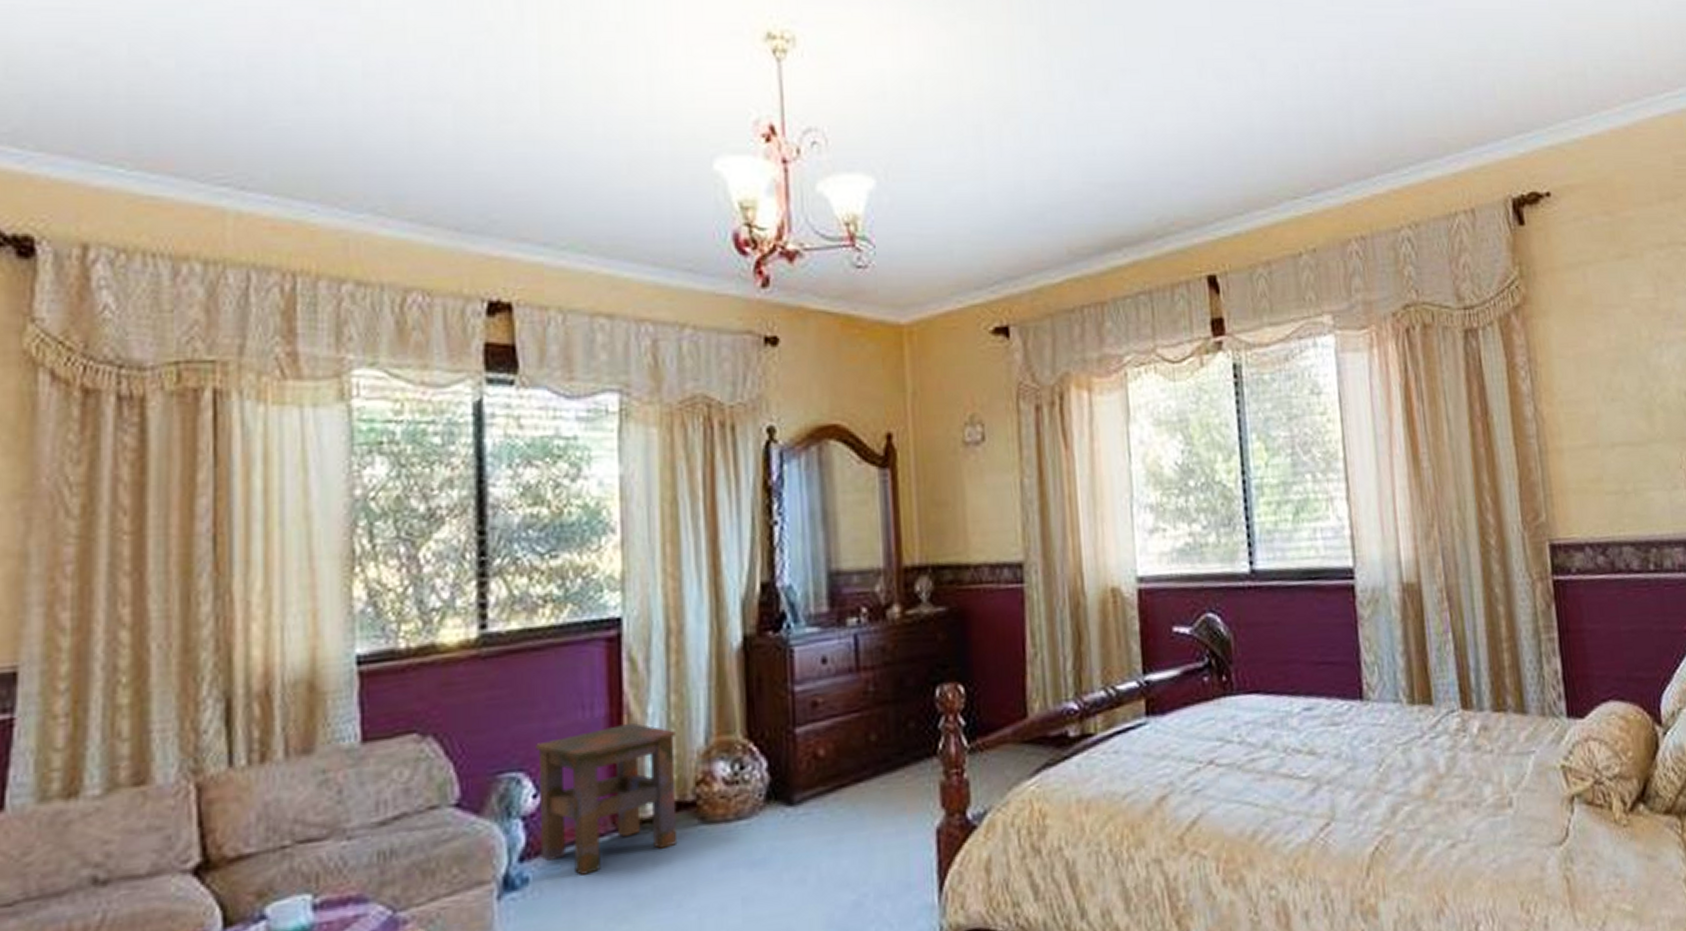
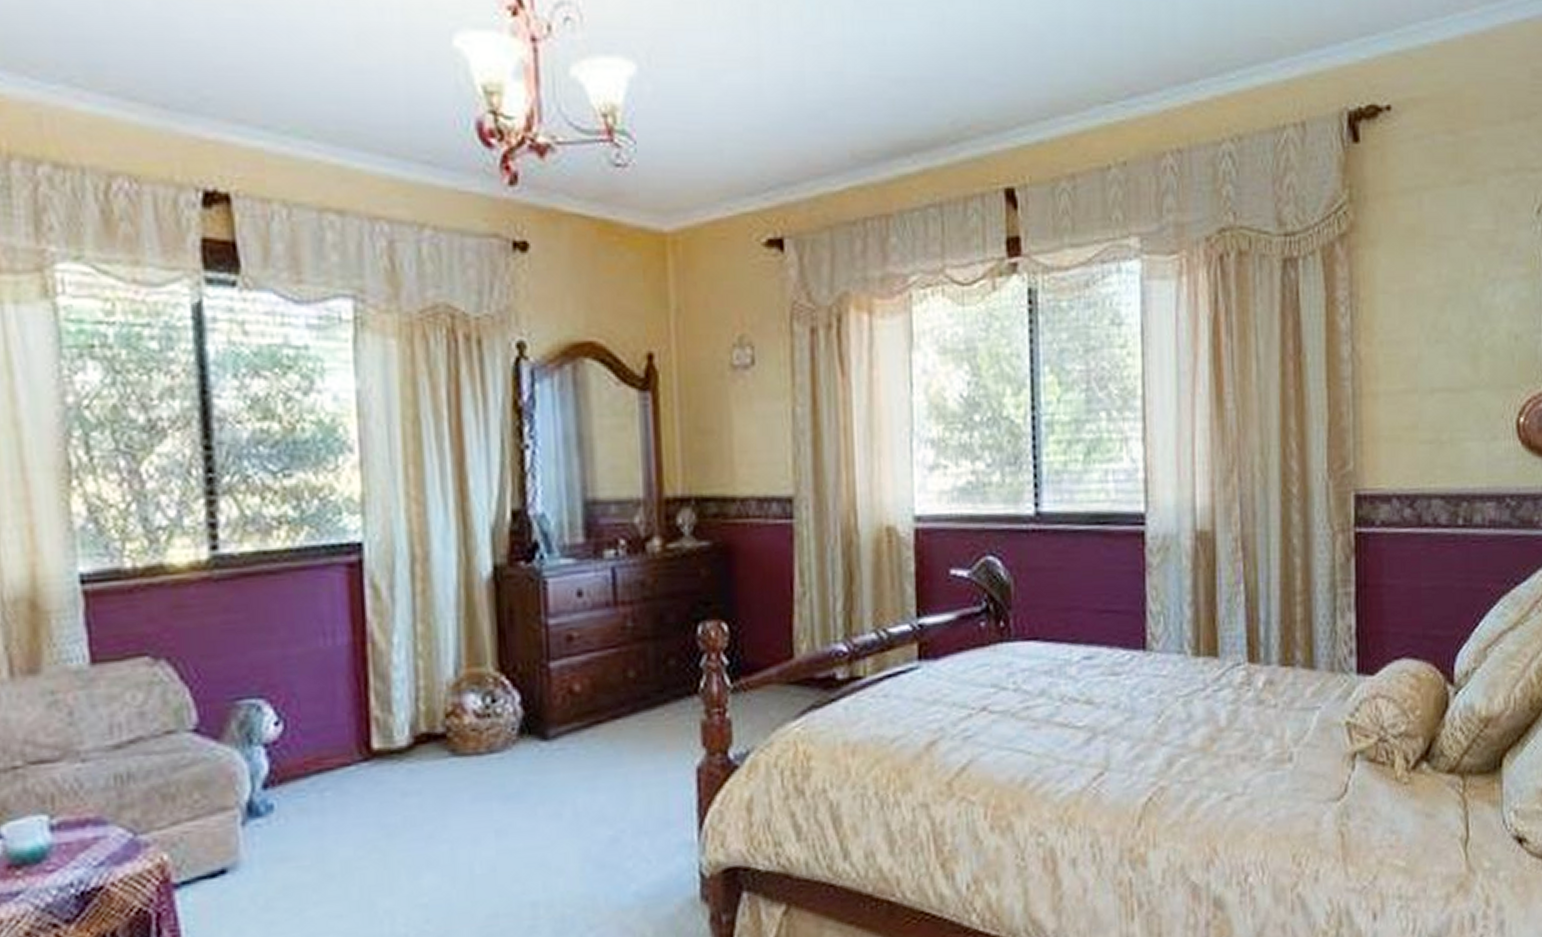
side table: present [536,722,678,875] -> none [276,651,428,804]

